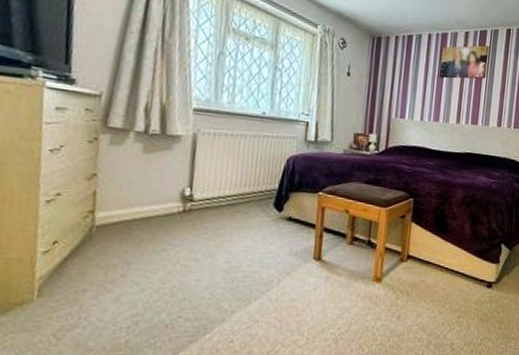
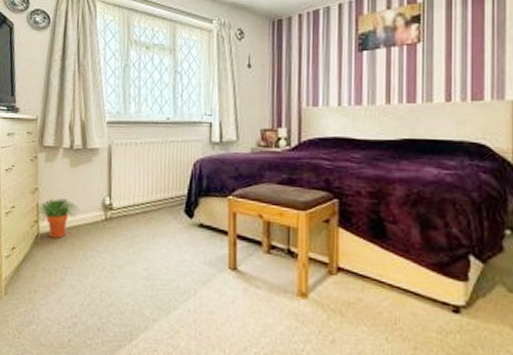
potted plant: none [90,186,152,231] -> present [35,198,80,238]

